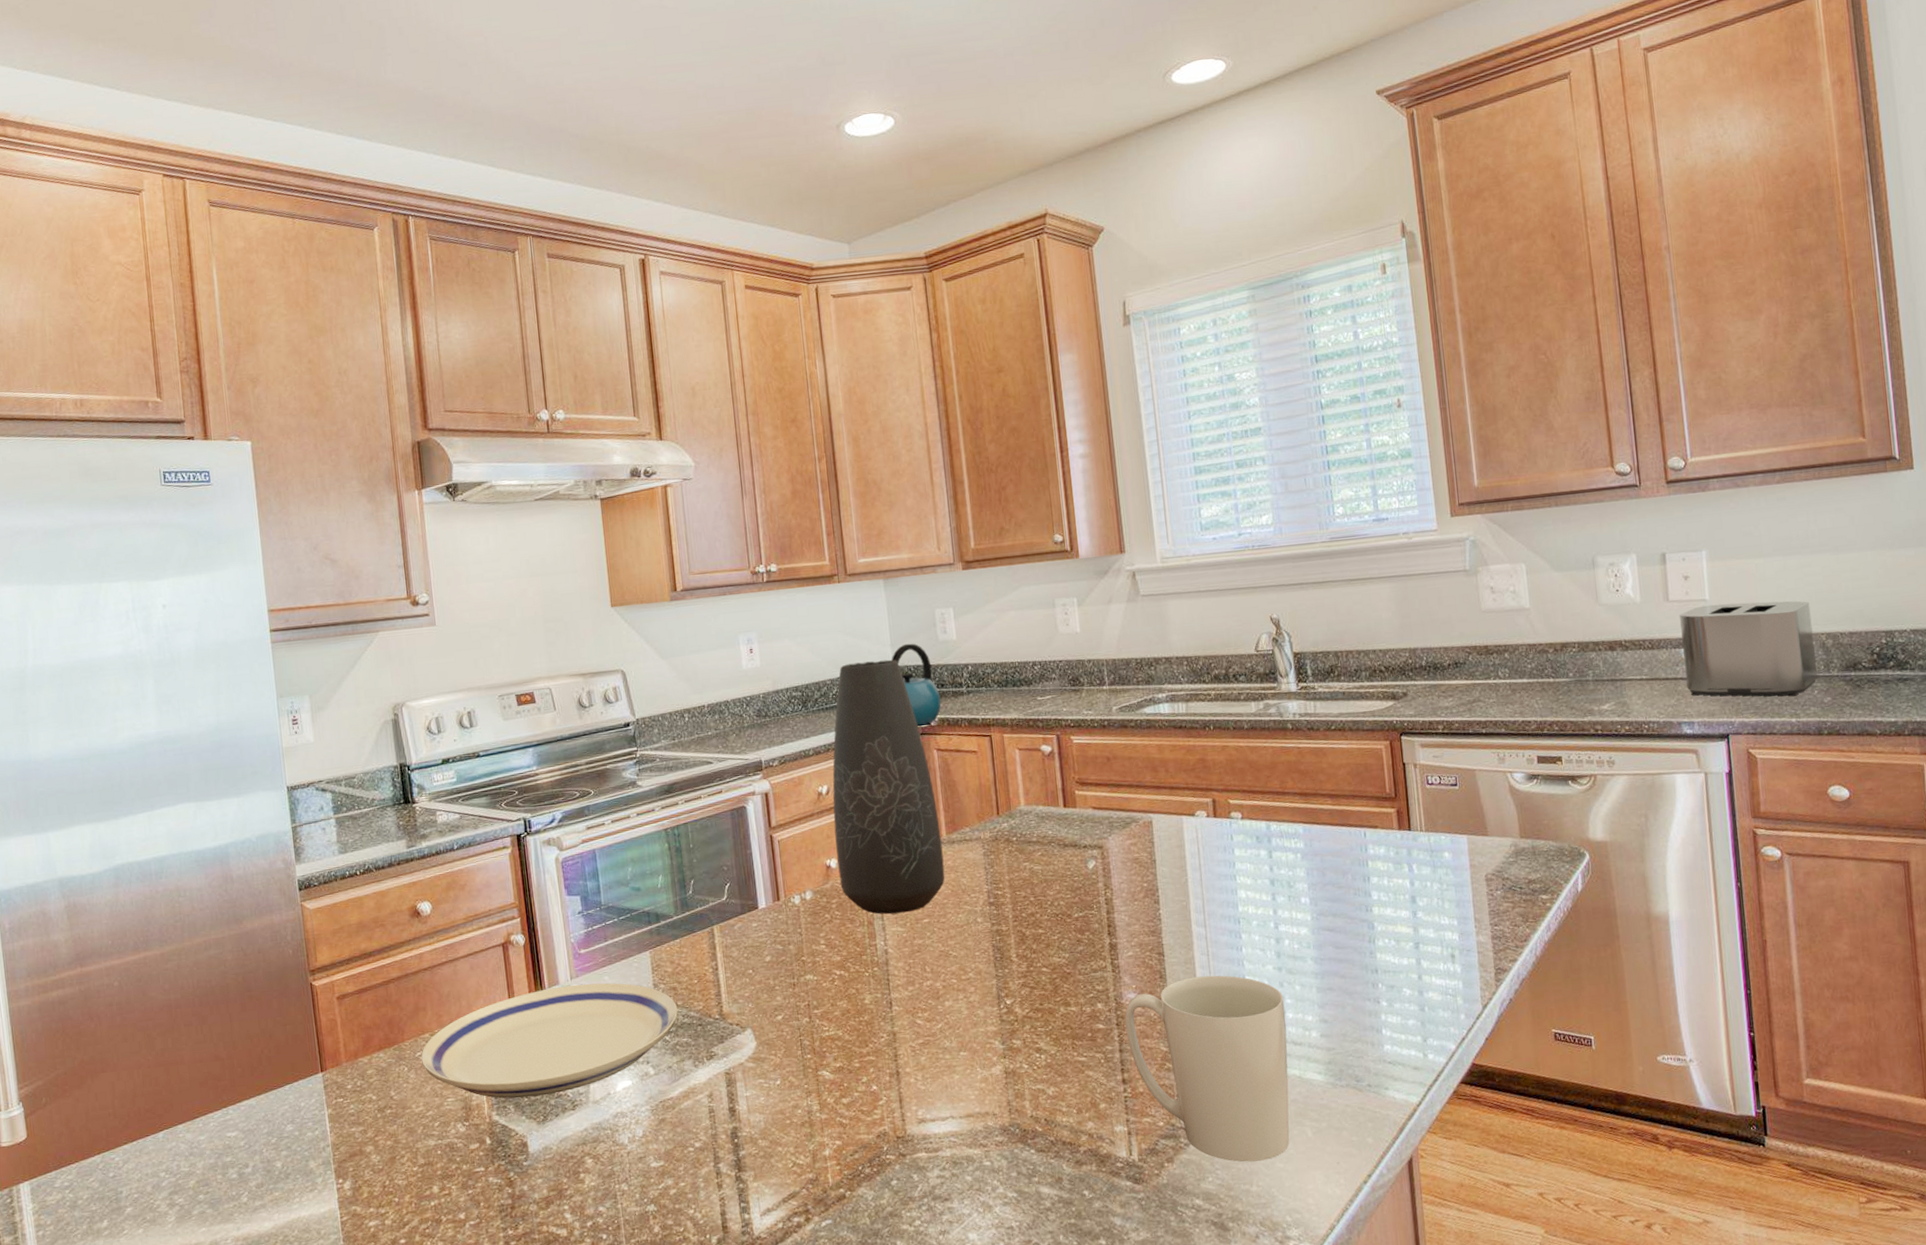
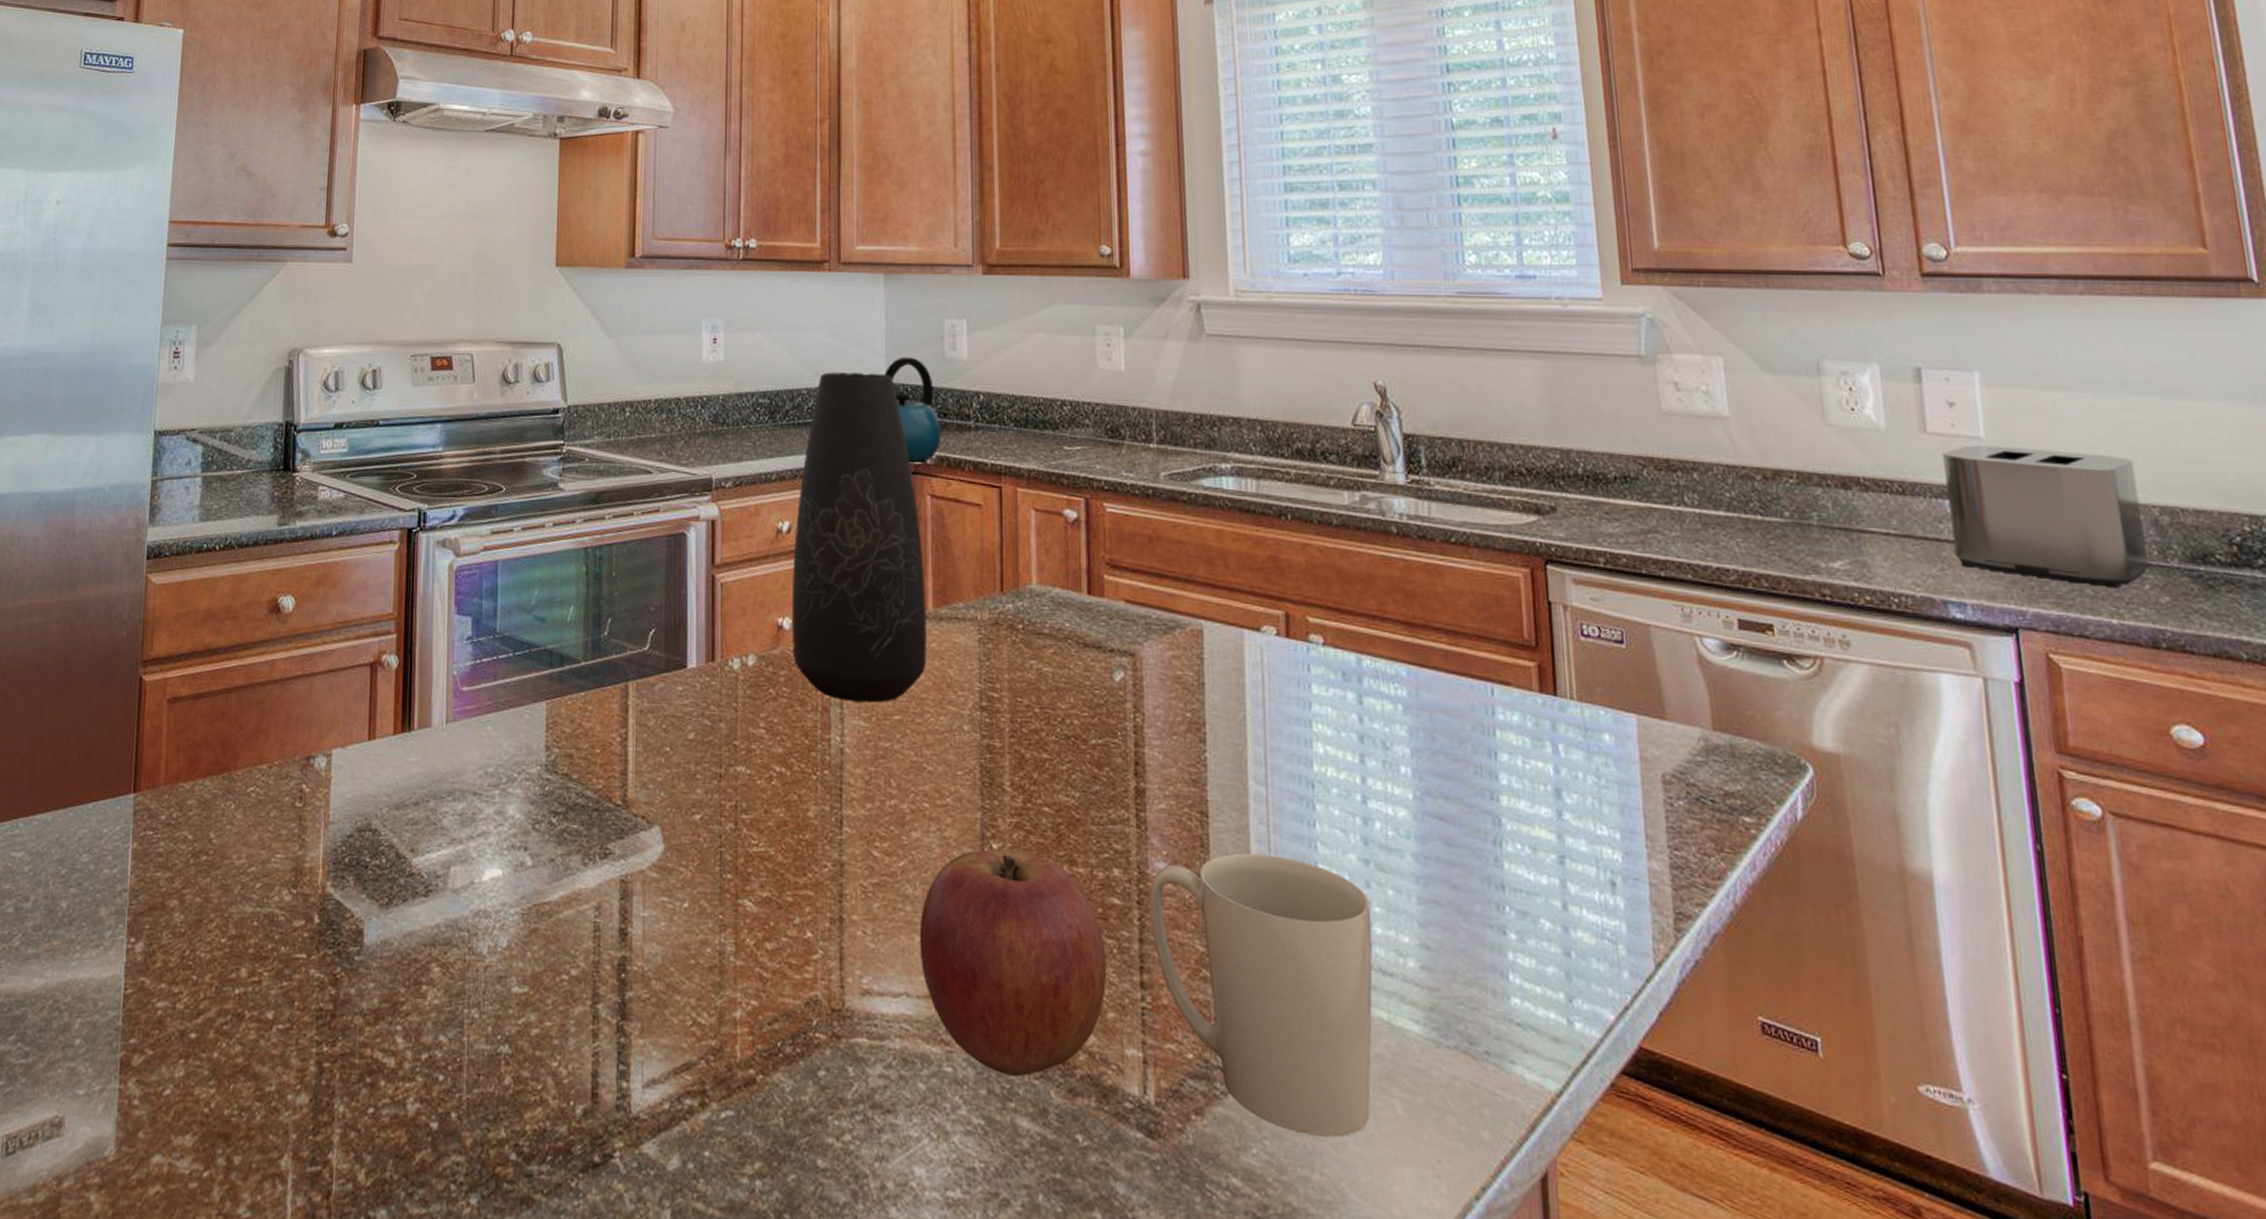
plate: present [421,982,678,1099] -> none [253,730,571,871]
apple: none [957,1002,1098,1160] -> present [919,849,1107,1077]

